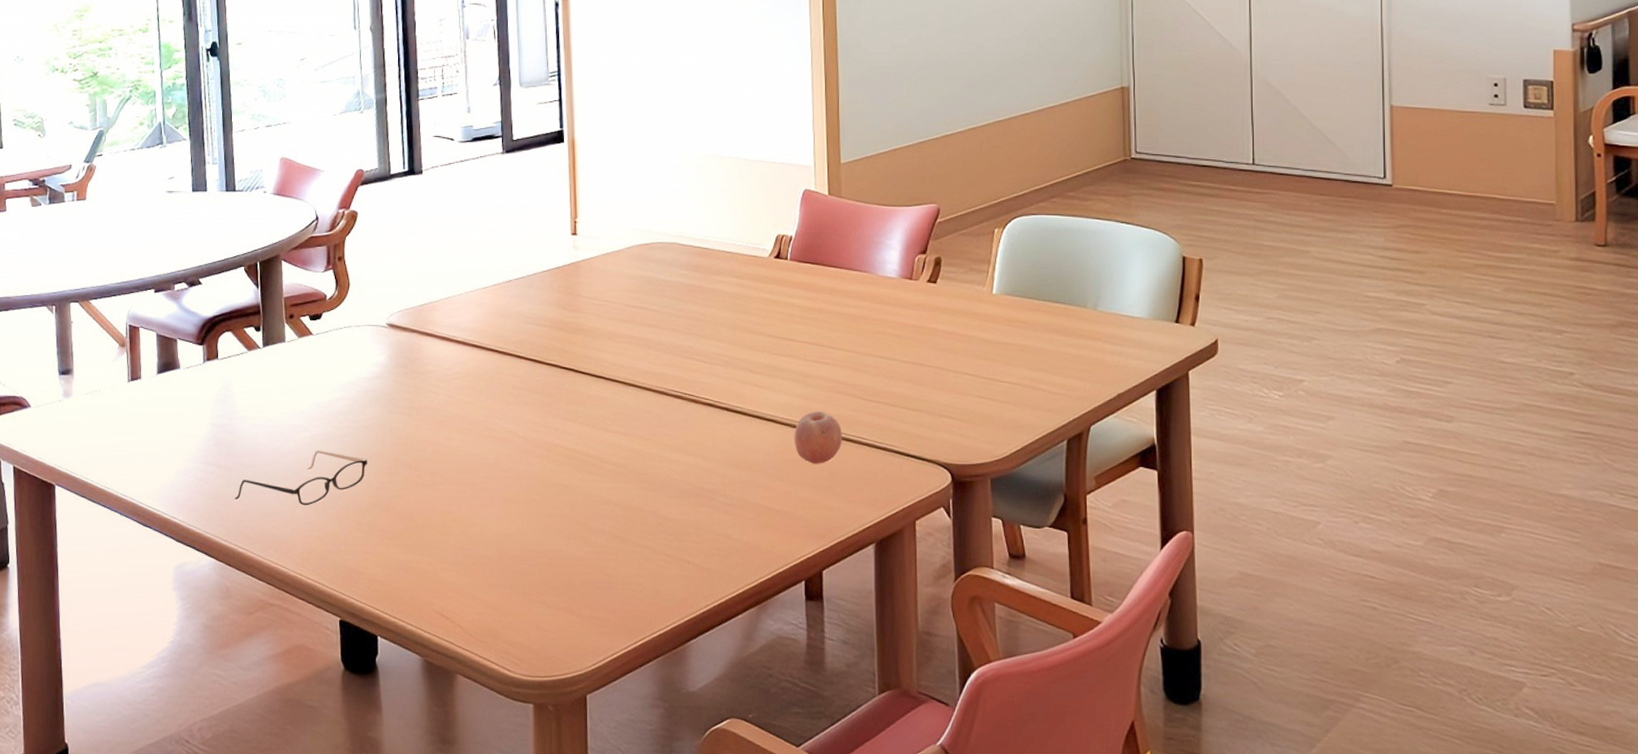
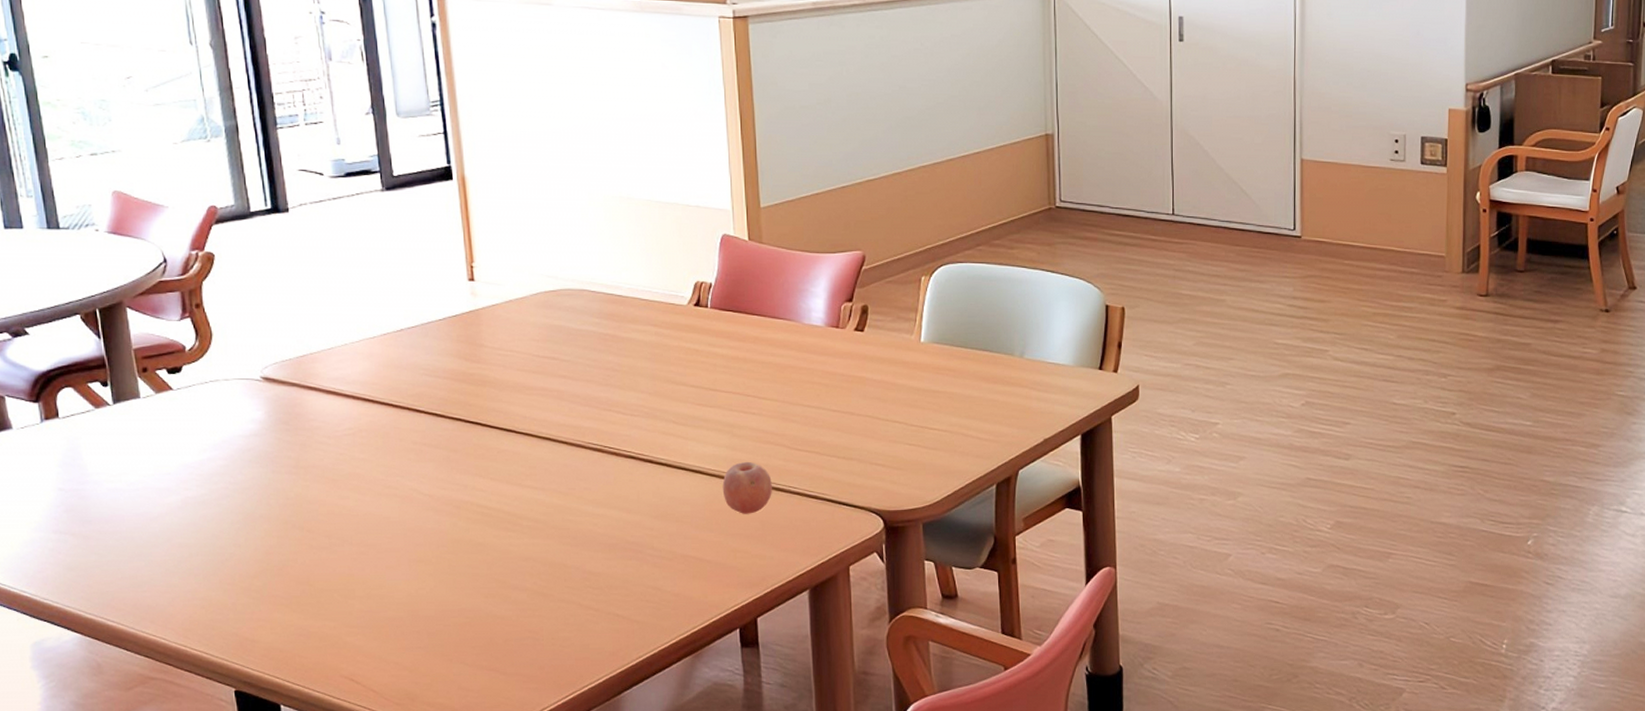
eyeglasses: present [234,450,367,506] -> none [96,514,252,574]

